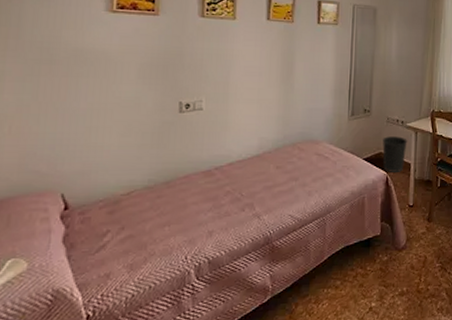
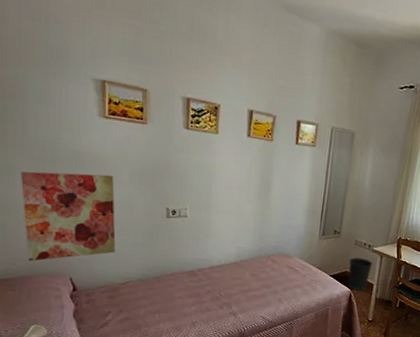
wall art: none [10,71,120,179] -> present [21,171,116,261]

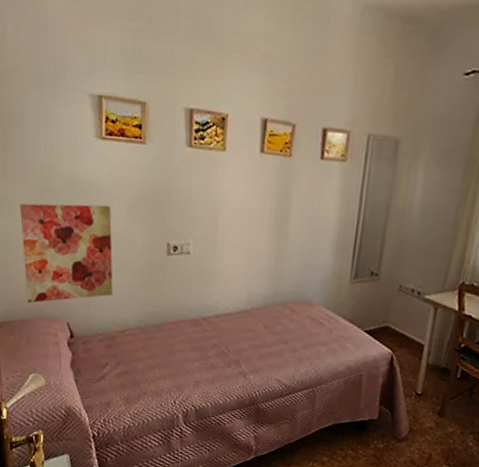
wastebasket: present [348,257,373,291] -> none [388,308,423,353]

